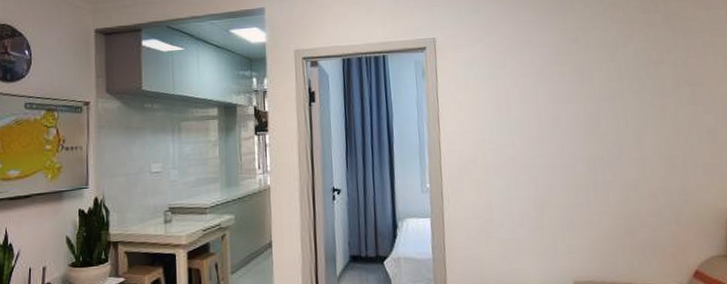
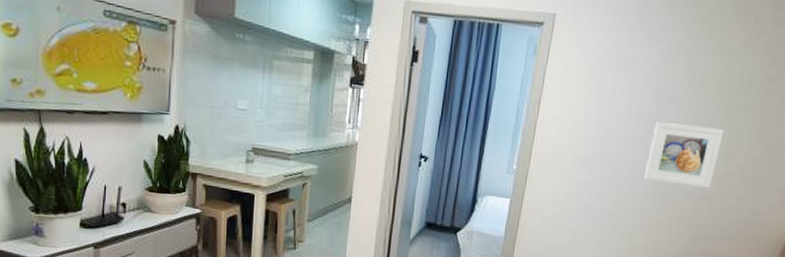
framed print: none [556,116,630,177] -> present [644,122,724,189]

